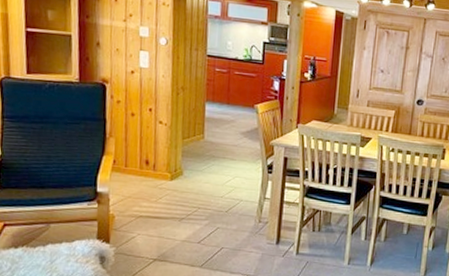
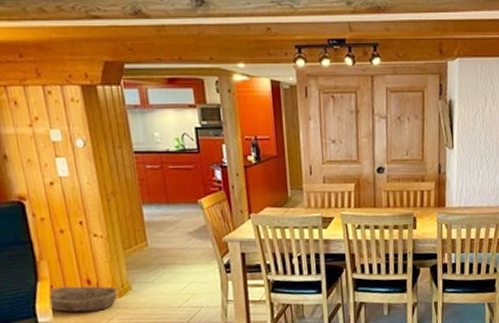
basket: none [108,163,172,190] -> present [48,285,119,313]

